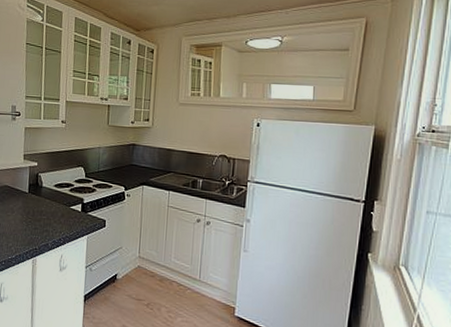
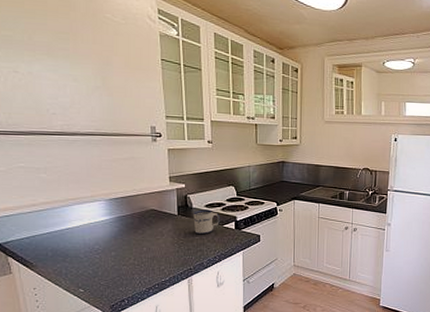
mug: none [42,189,68,215] -> present [193,209,221,235]

